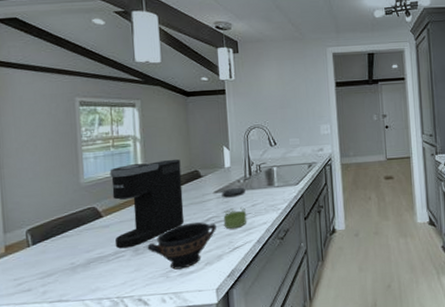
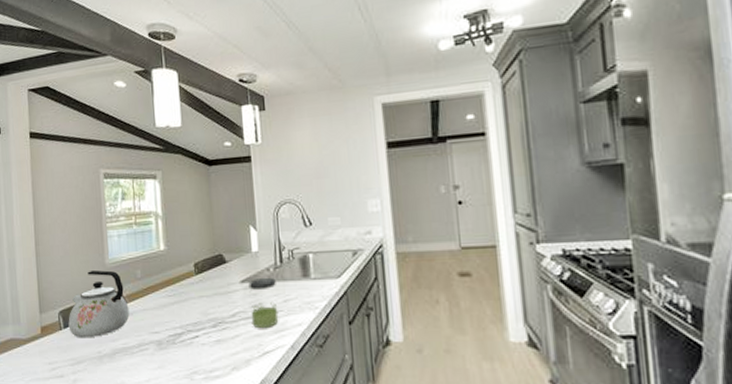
kettle: none [37,189,105,253] -> present [68,270,129,338]
coffee maker: present [109,159,185,249] -> none [132,239,209,341]
bowl: present [147,222,216,270] -> none [170,317,244,372]

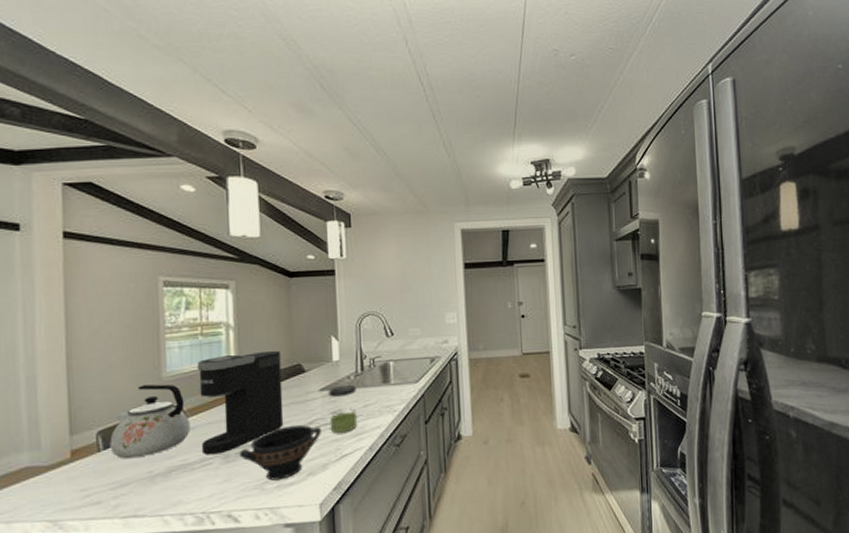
coffee maker: none [132,239,209,341] -> present [197,350,284,455]
bowl: none [170,317,244,372] -> present [239,425,321,481]

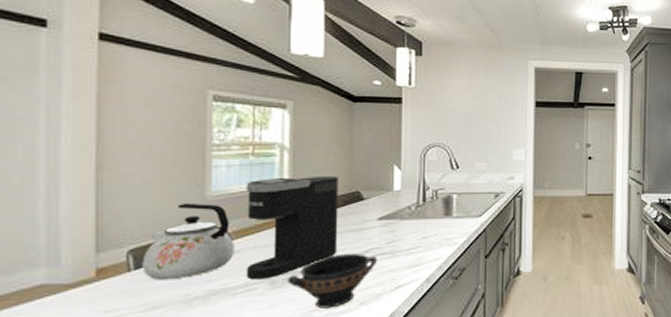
jar: present [328,384,358,433] -> none [386,215,417,263]

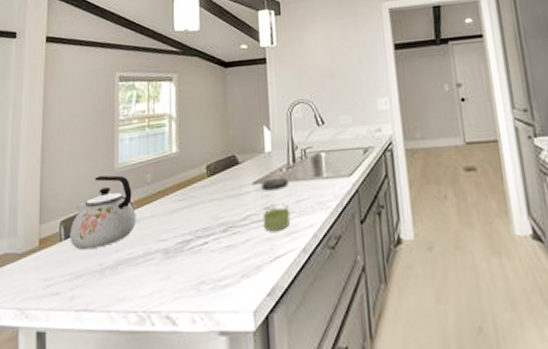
coffee maker: present [246,175,339,280] -> none [143,141,219,250]
bowl: present [287,254,377,309] -> none [178,221,255,281]
jar: none [386,215,417,263] -> present [261,177,291,231]

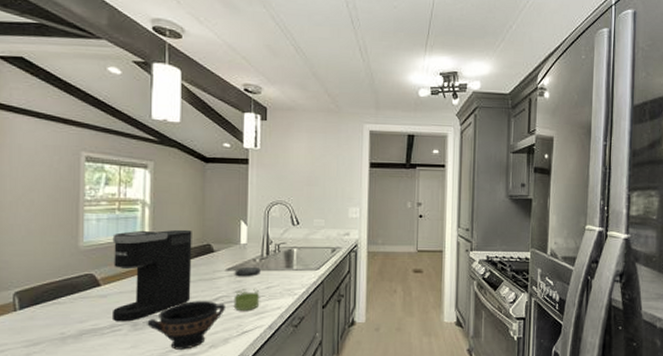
kettle: present [70,175,136,250] -> none [26,253,103,320]
coffee maker: none [143,141,219,250] -> present [112,229,192,322]
bowl: none [178,221,255,281] -> present [147,301,225,350]

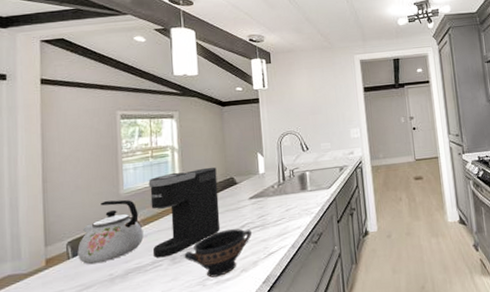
kettle: none [26,253,103,320] -> present [77,199,144,265]
jar: present [233,266,261,310] -> none [256,192,282,234]

